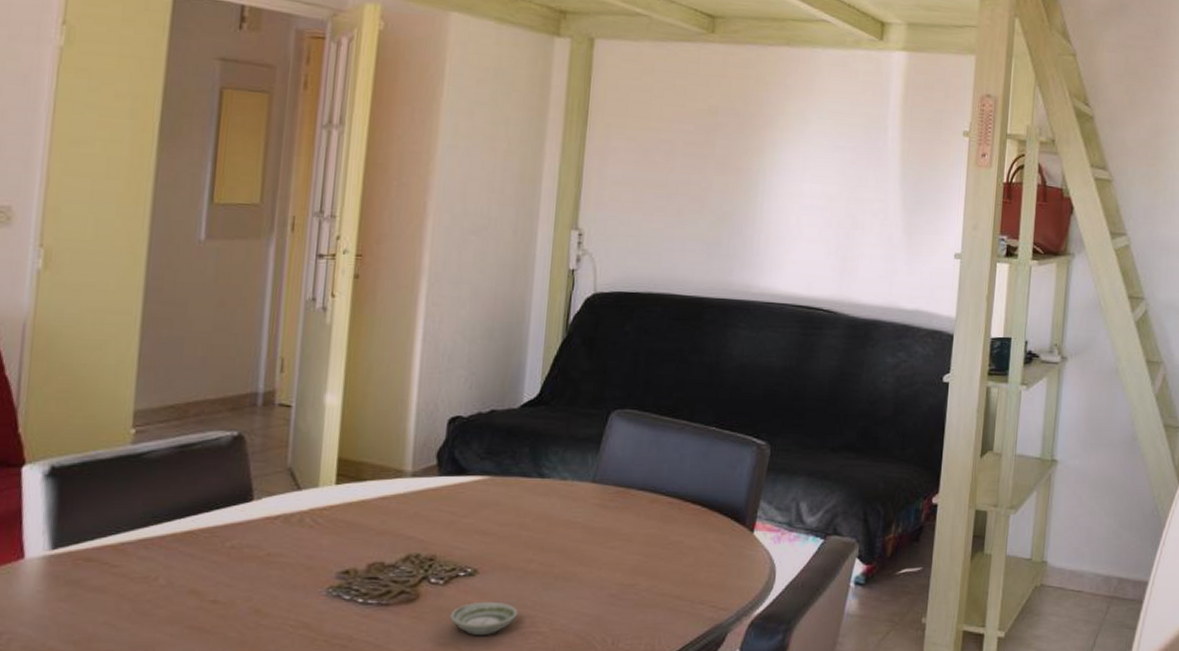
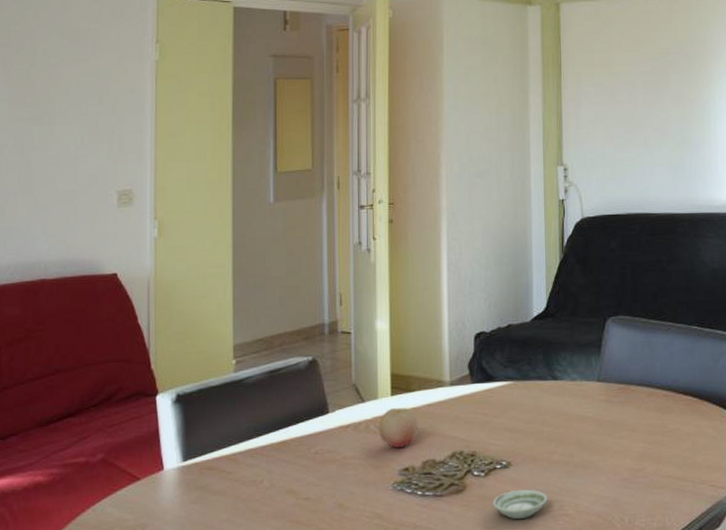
fruit: none [315,499,368,546] -> present [378,408,419,448]

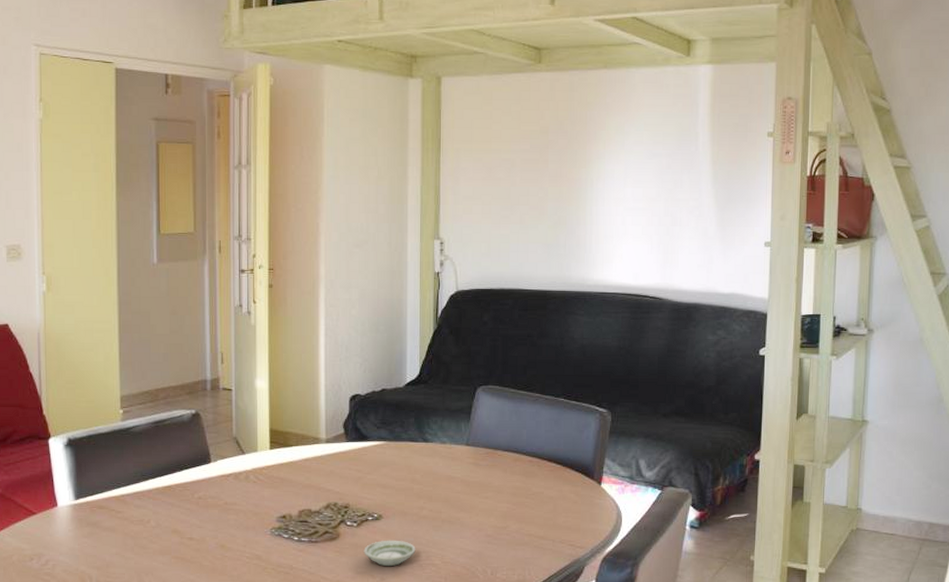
fruit: present [378,408,419,448] -> none [257,461,296,497]

